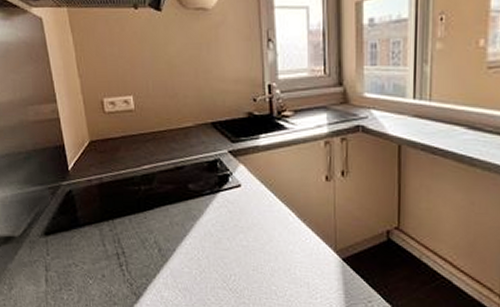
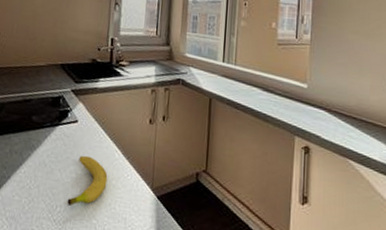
fruit: none [241,221,283,274] -> present [67,155,108,206]

